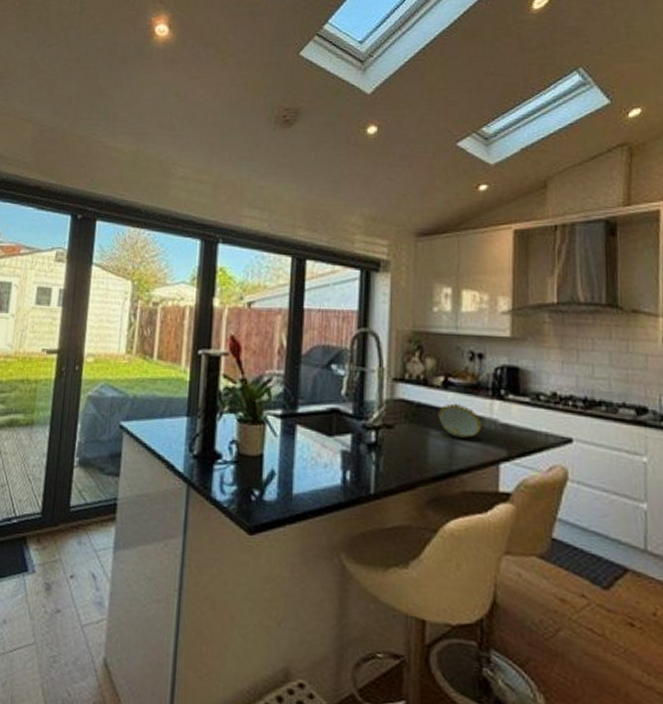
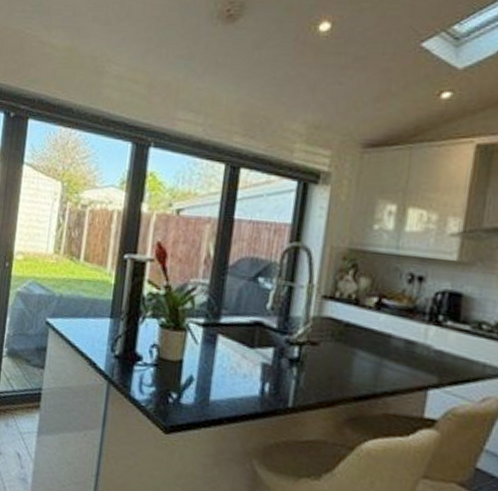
decorative bowl: present [438,403,482,438] -> none [367,325,414,362]

